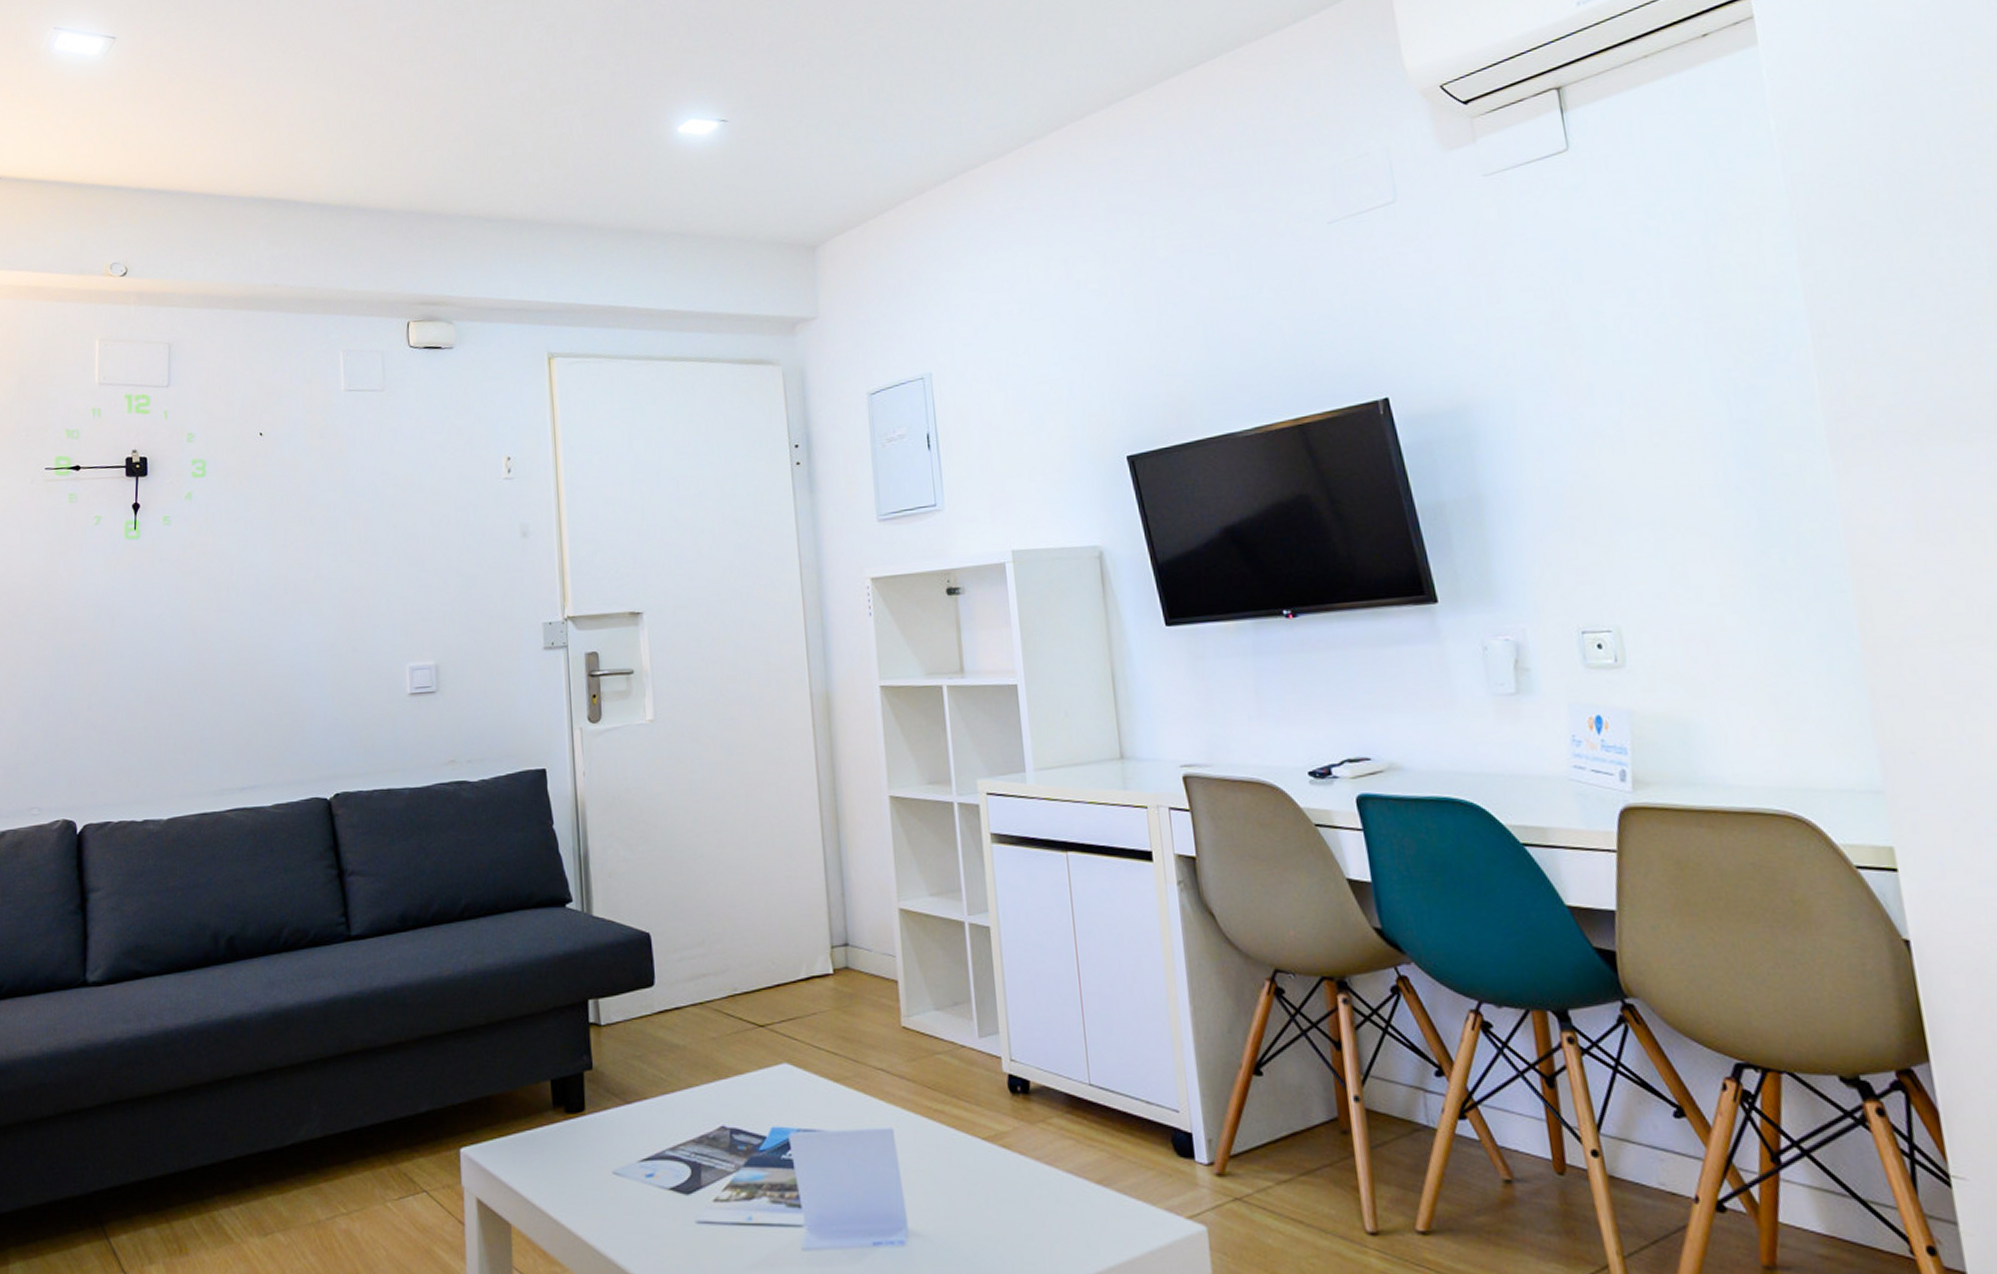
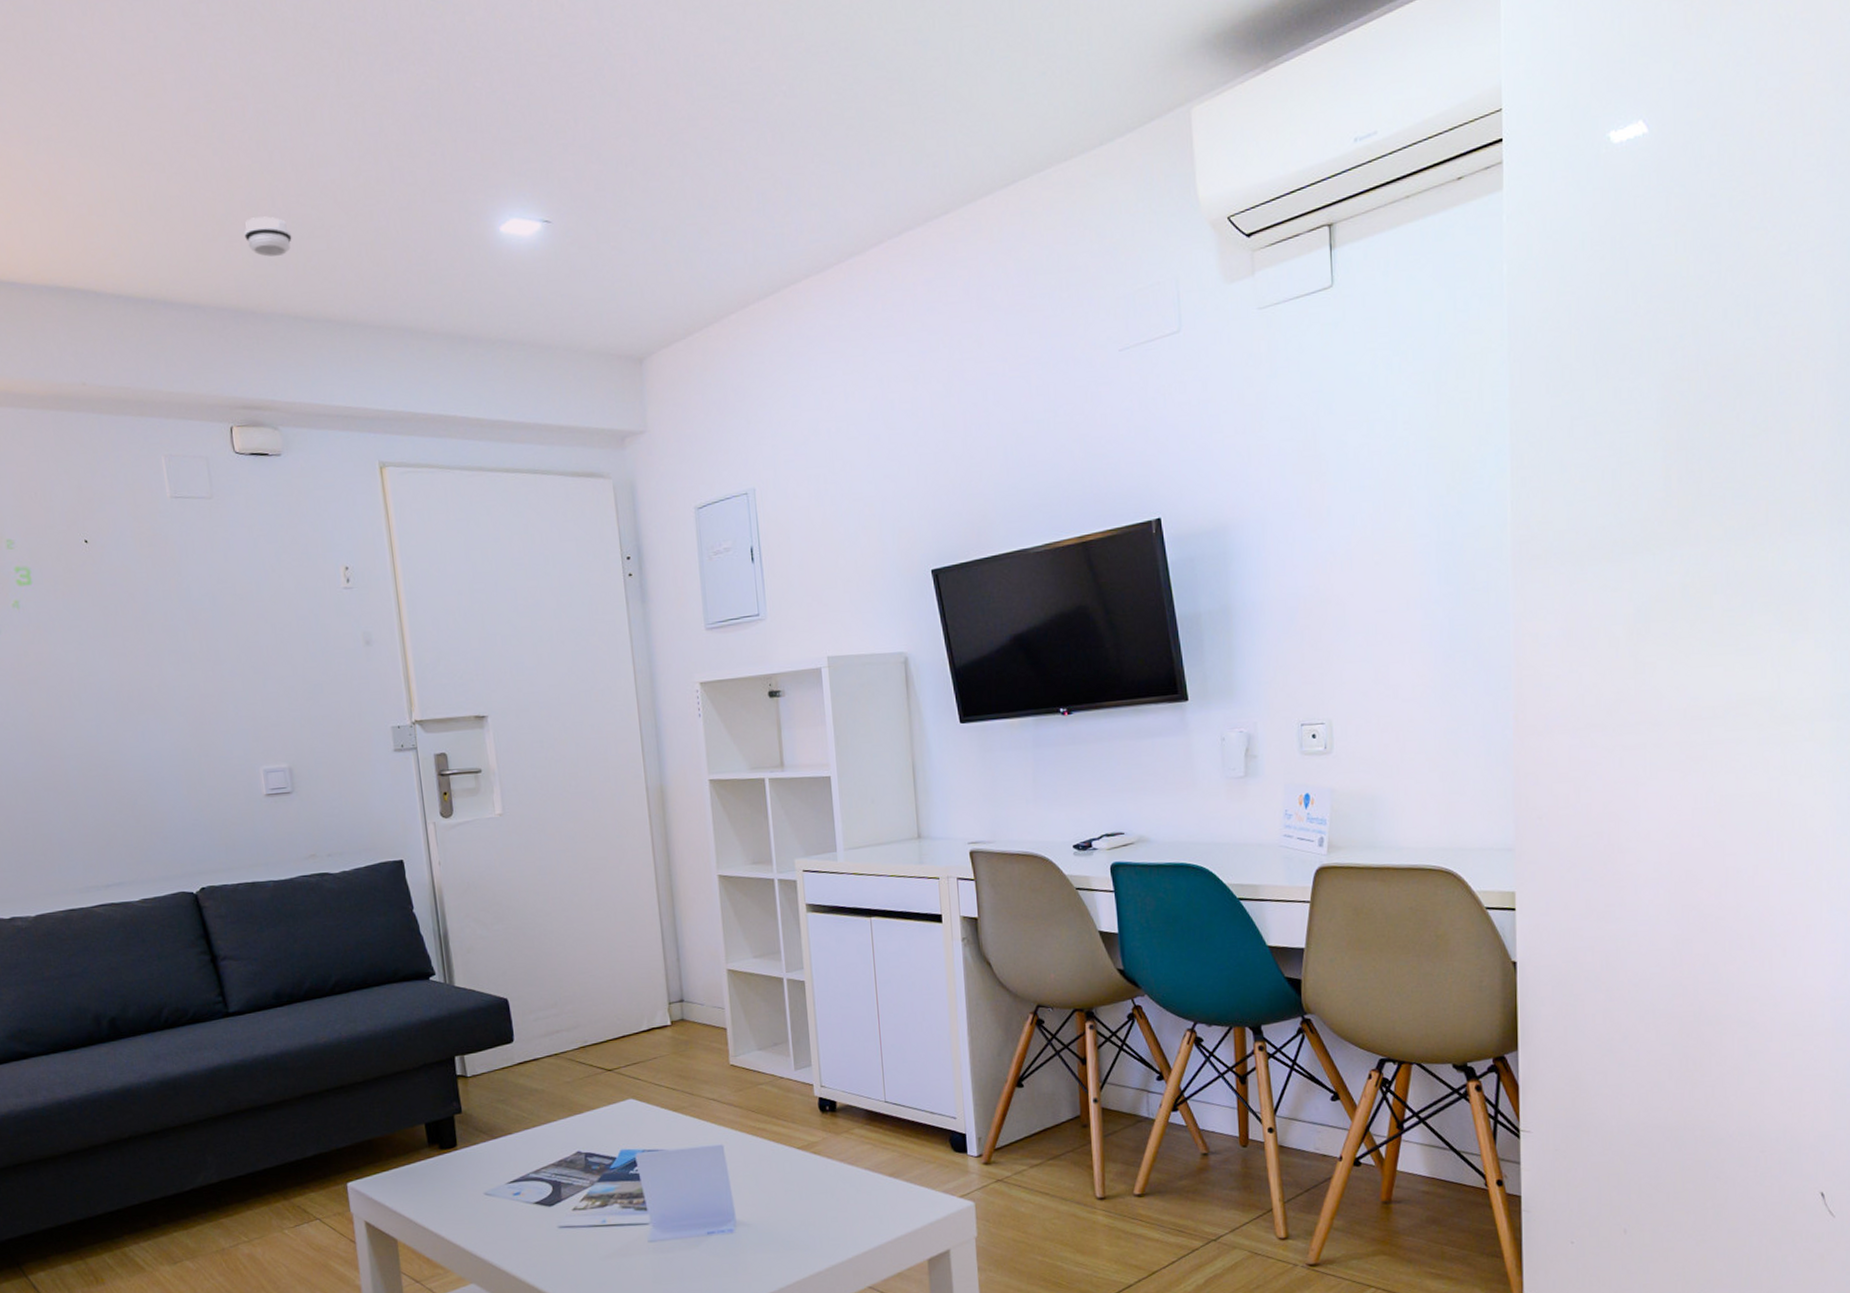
smoke detector: none [436,127,480,164] -> present [244,216,292,257]

